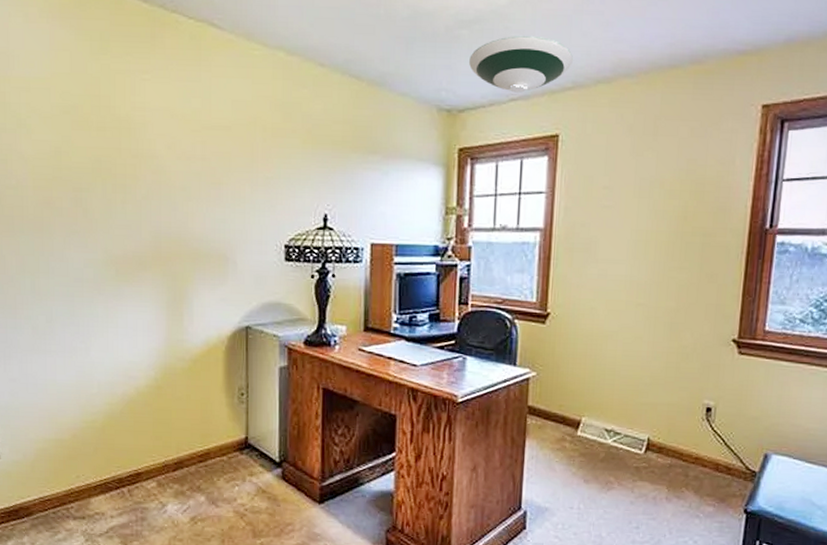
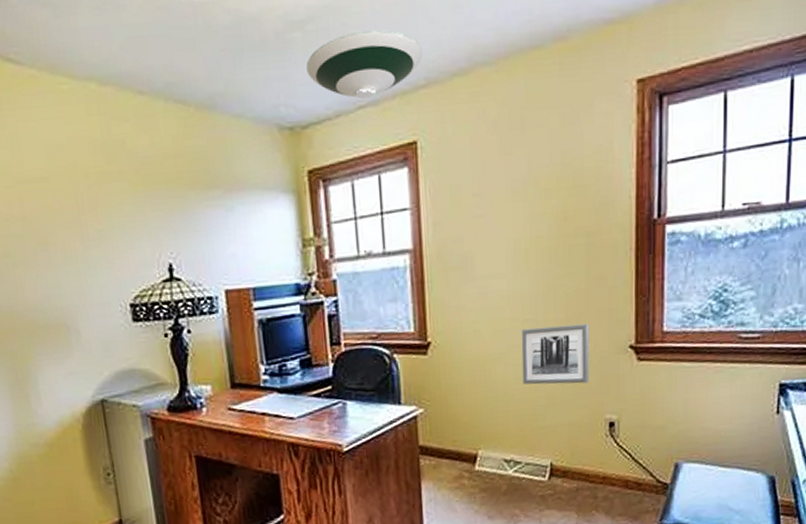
wall art: none [630,312,697,369] -> present [521,323,590,385]

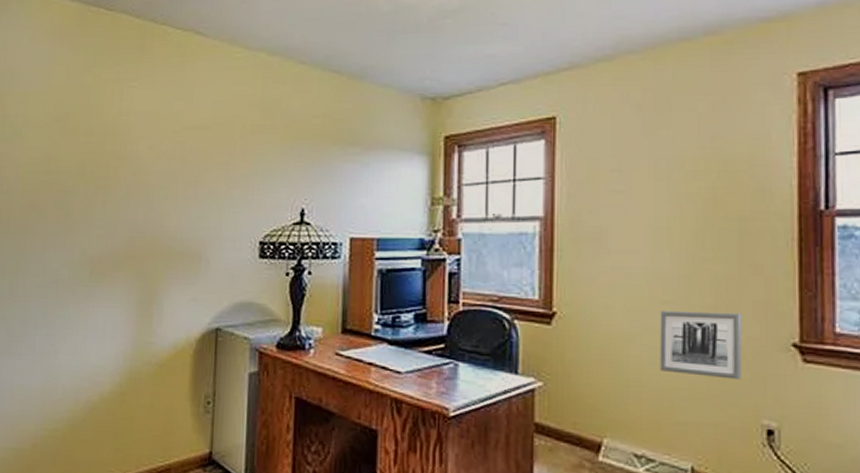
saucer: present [306,30,422,99] -> none [454,19,567,77]

